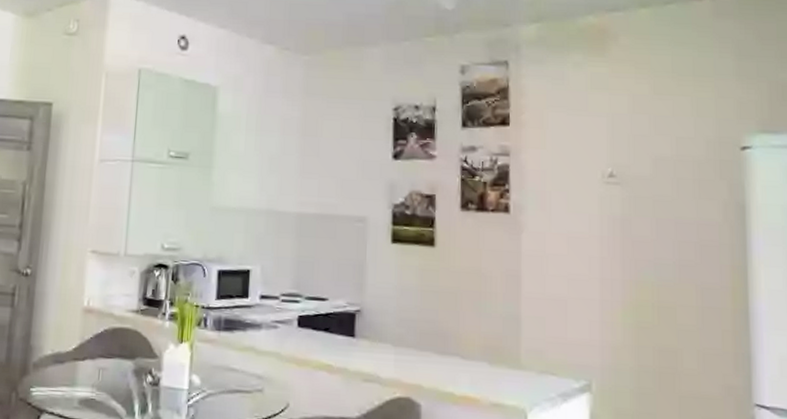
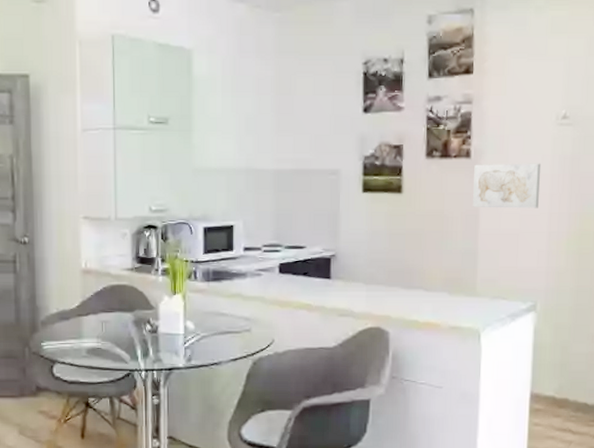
wall art: none [514,220,589,273] -> present [473,163,542,209]

